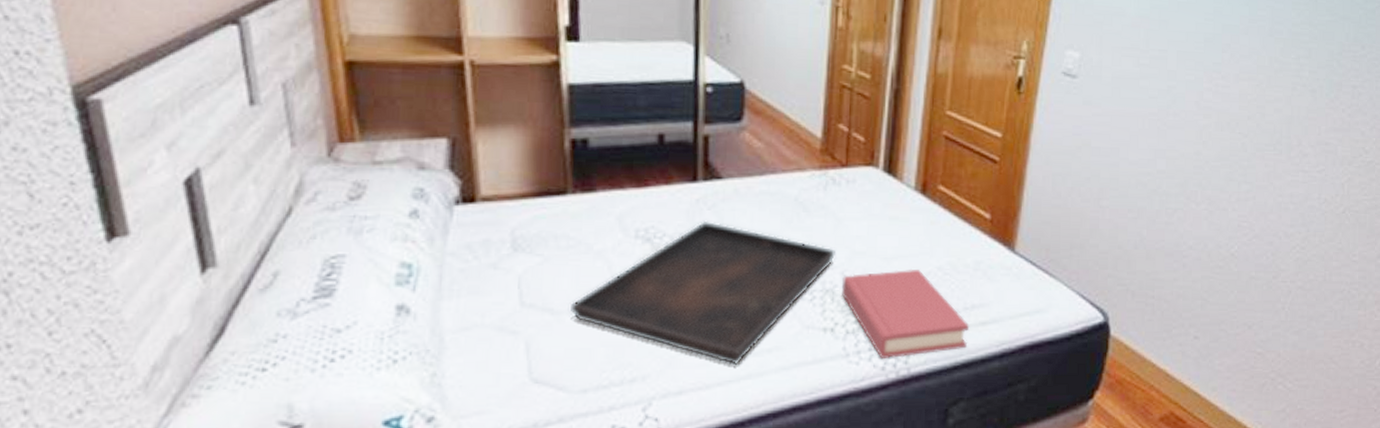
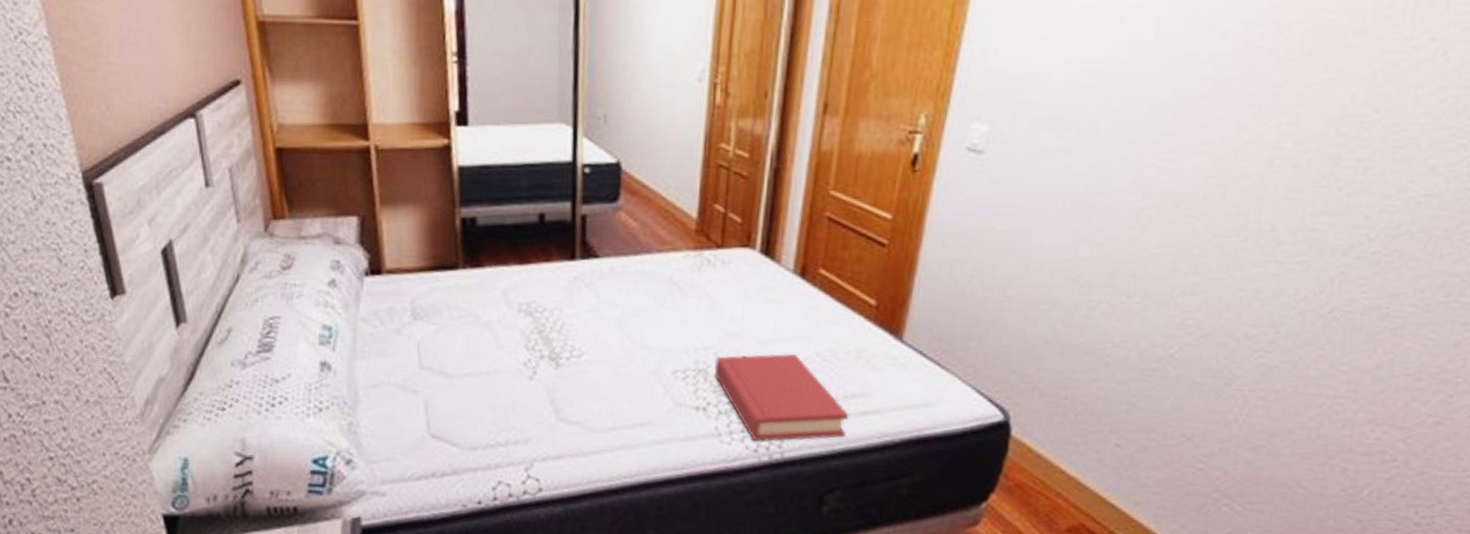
serving tray: present [571,220,835,365] -> none [462,297,709,436]

